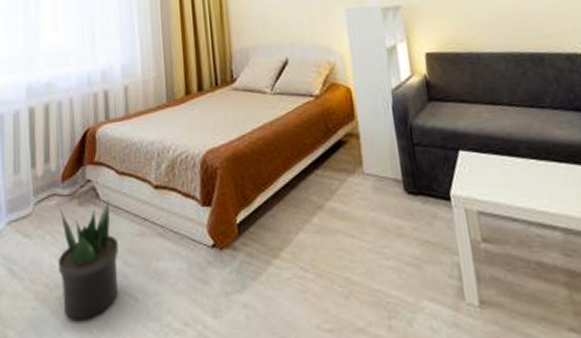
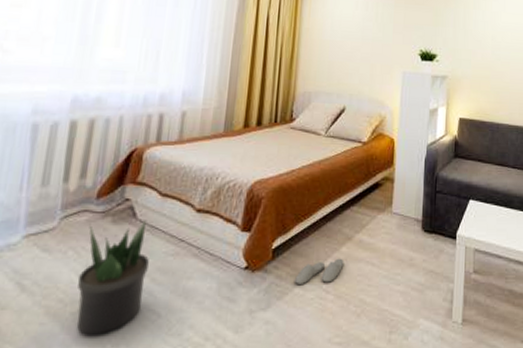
slippers: none [266,230,319,264] -> present [294,258,344,286]

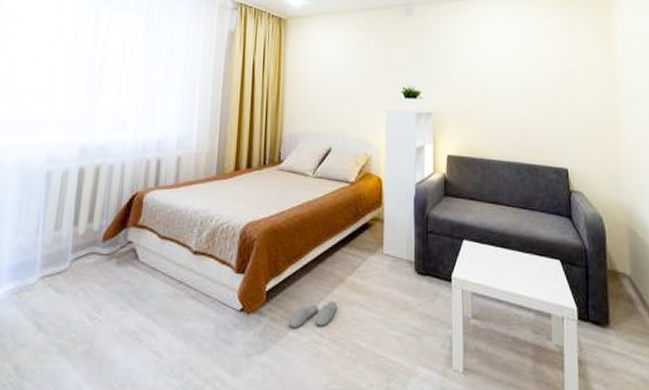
planter: present [77,220,149,335] -> none [87,262,151,375]

